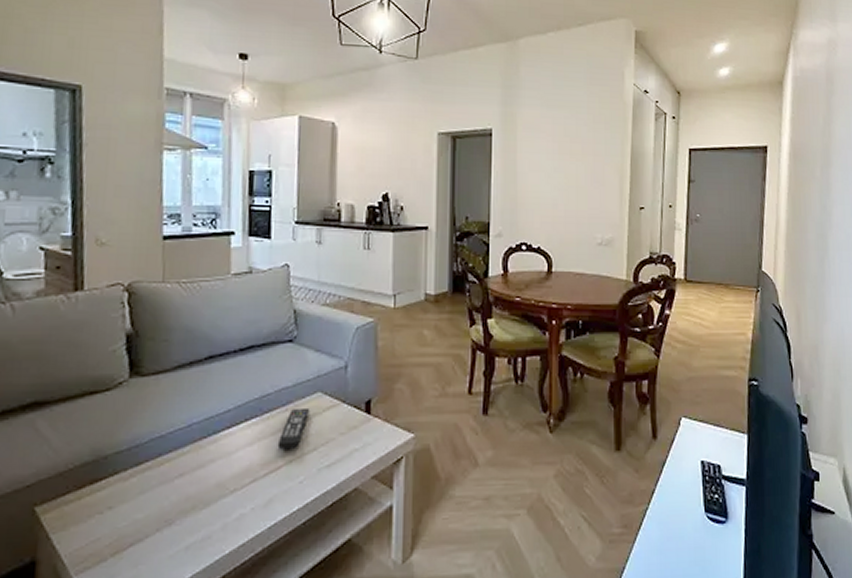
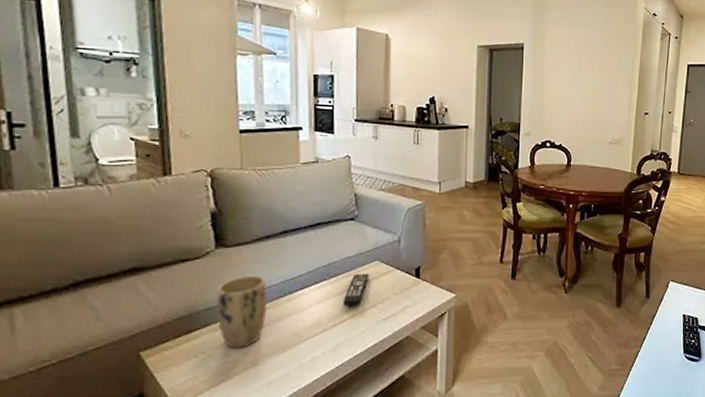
plant pot: none [126,410,189,503] -> present [216,275,268,349]

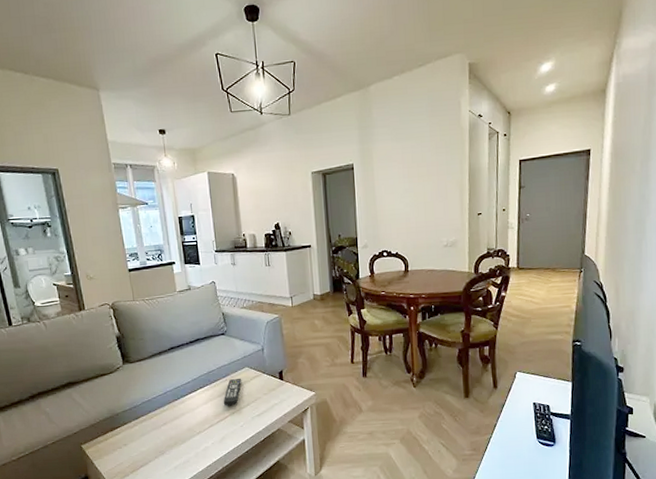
plant pot: present [216,275,268,349] -> none [128,384,167,442]

